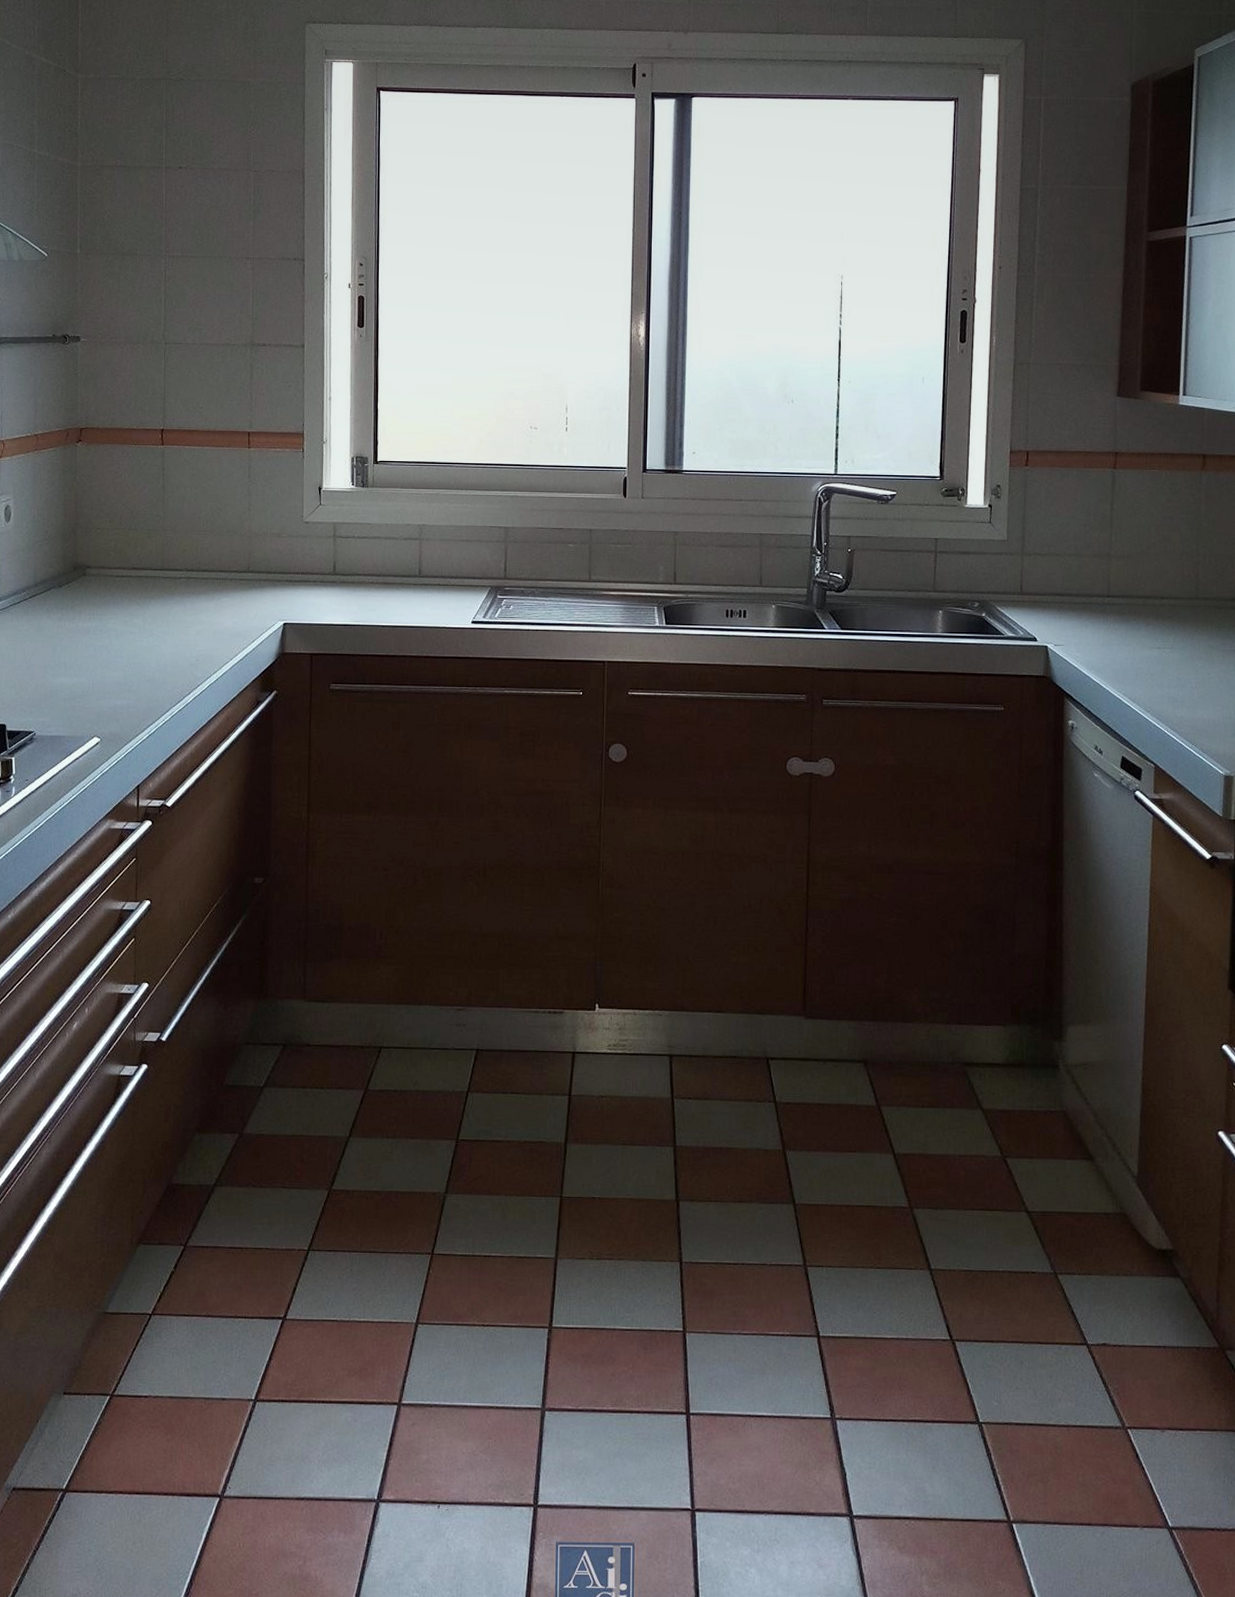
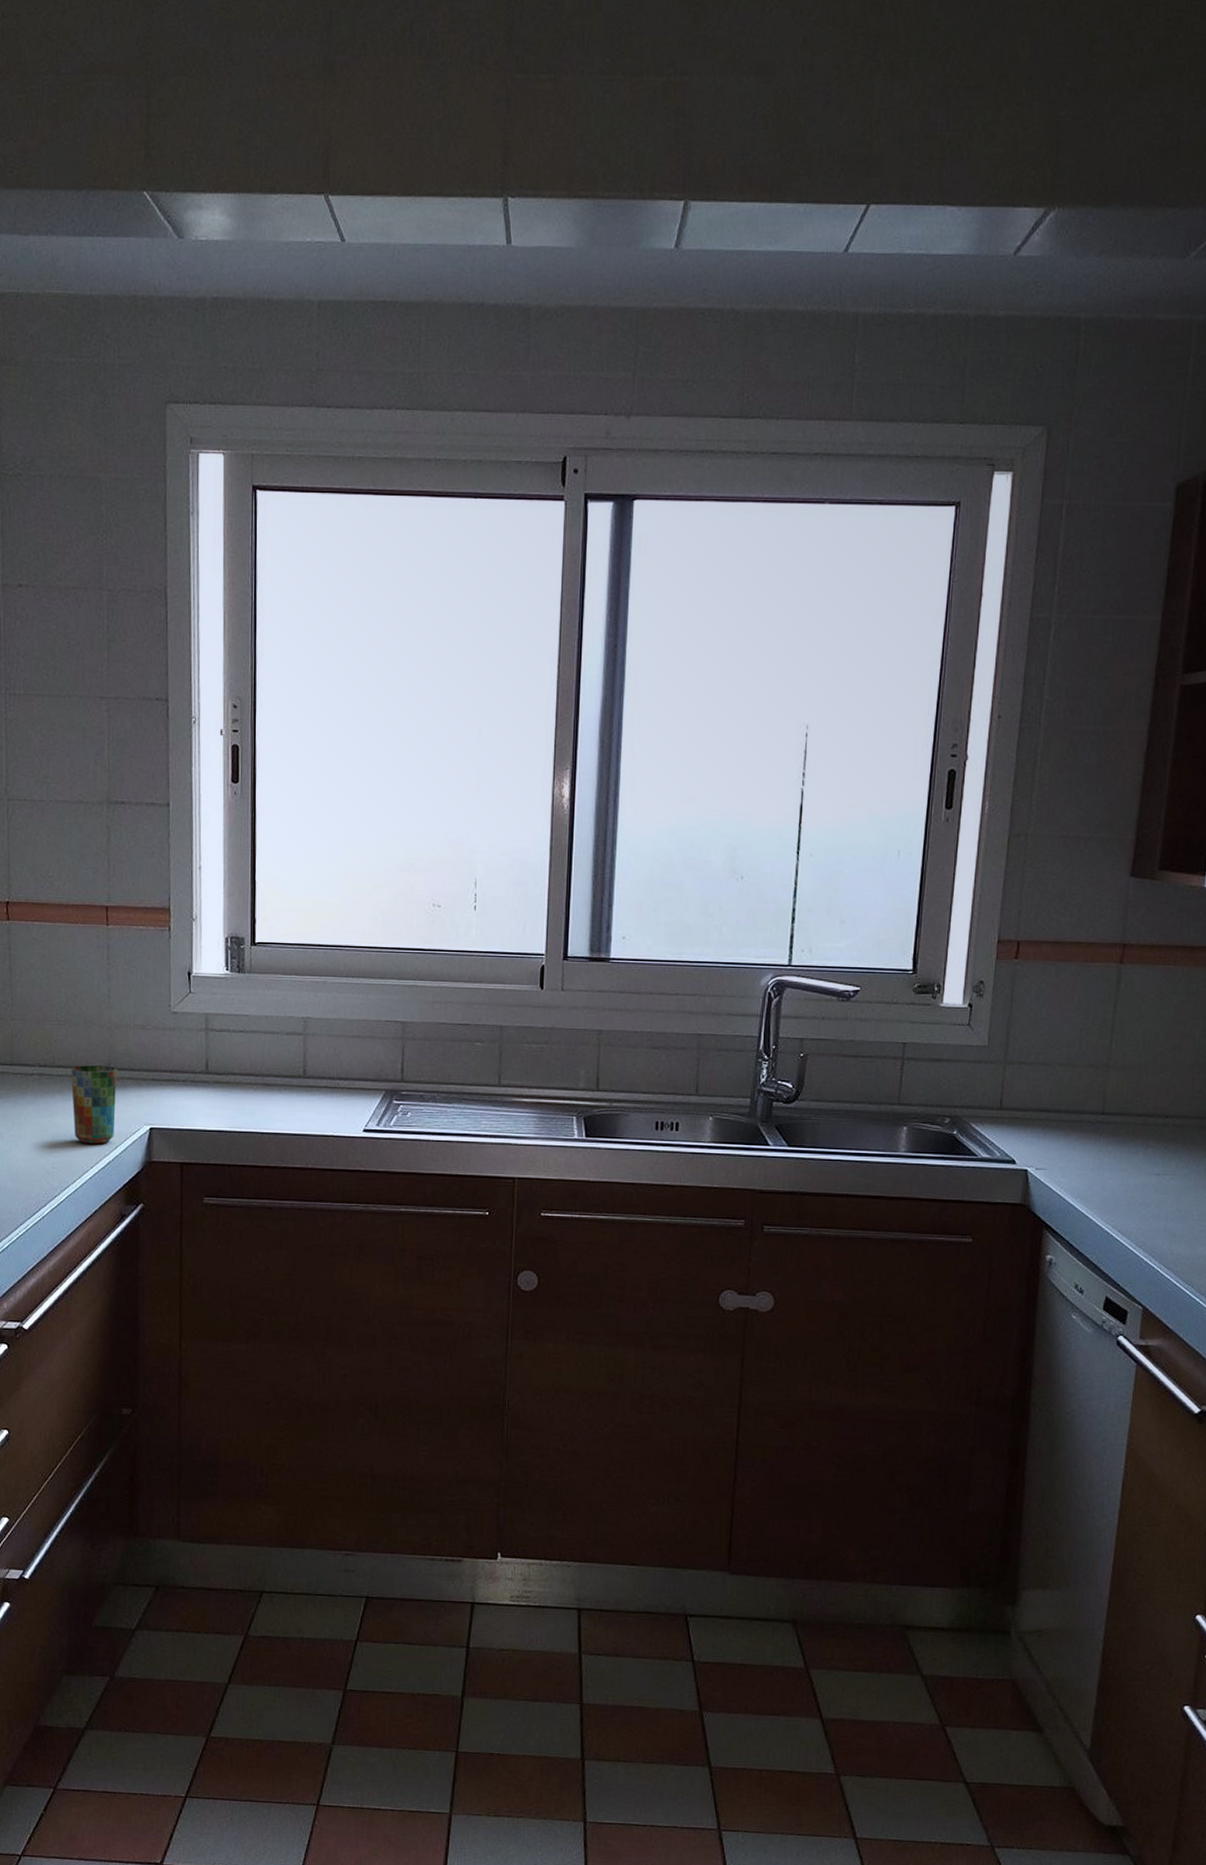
cup: none [214,569,256,639] -> present [70,1065,117,1145]

